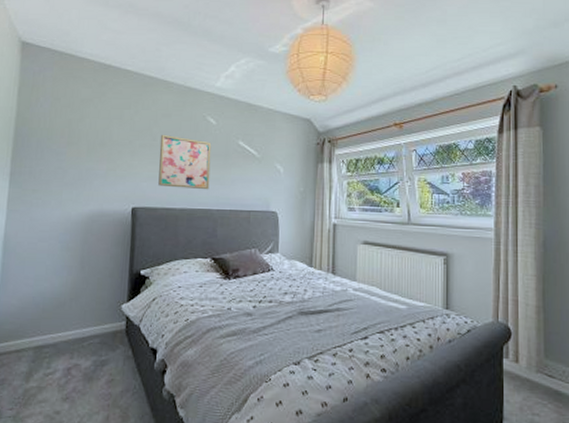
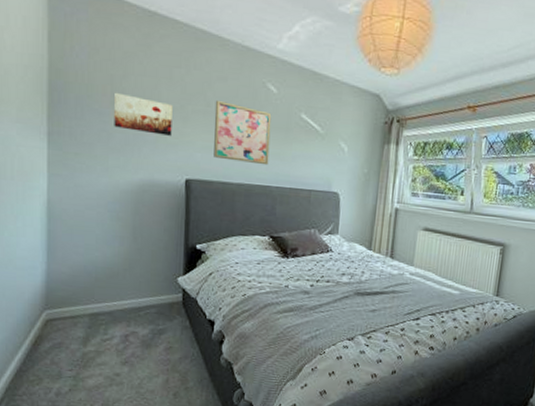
wall art: none [69,134,122,169] -> present [113,92,173,136]

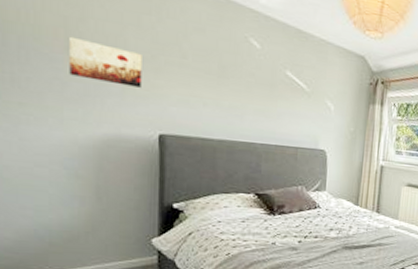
wall art: present [214,101,272,166] -> none [191,53,255,122]

